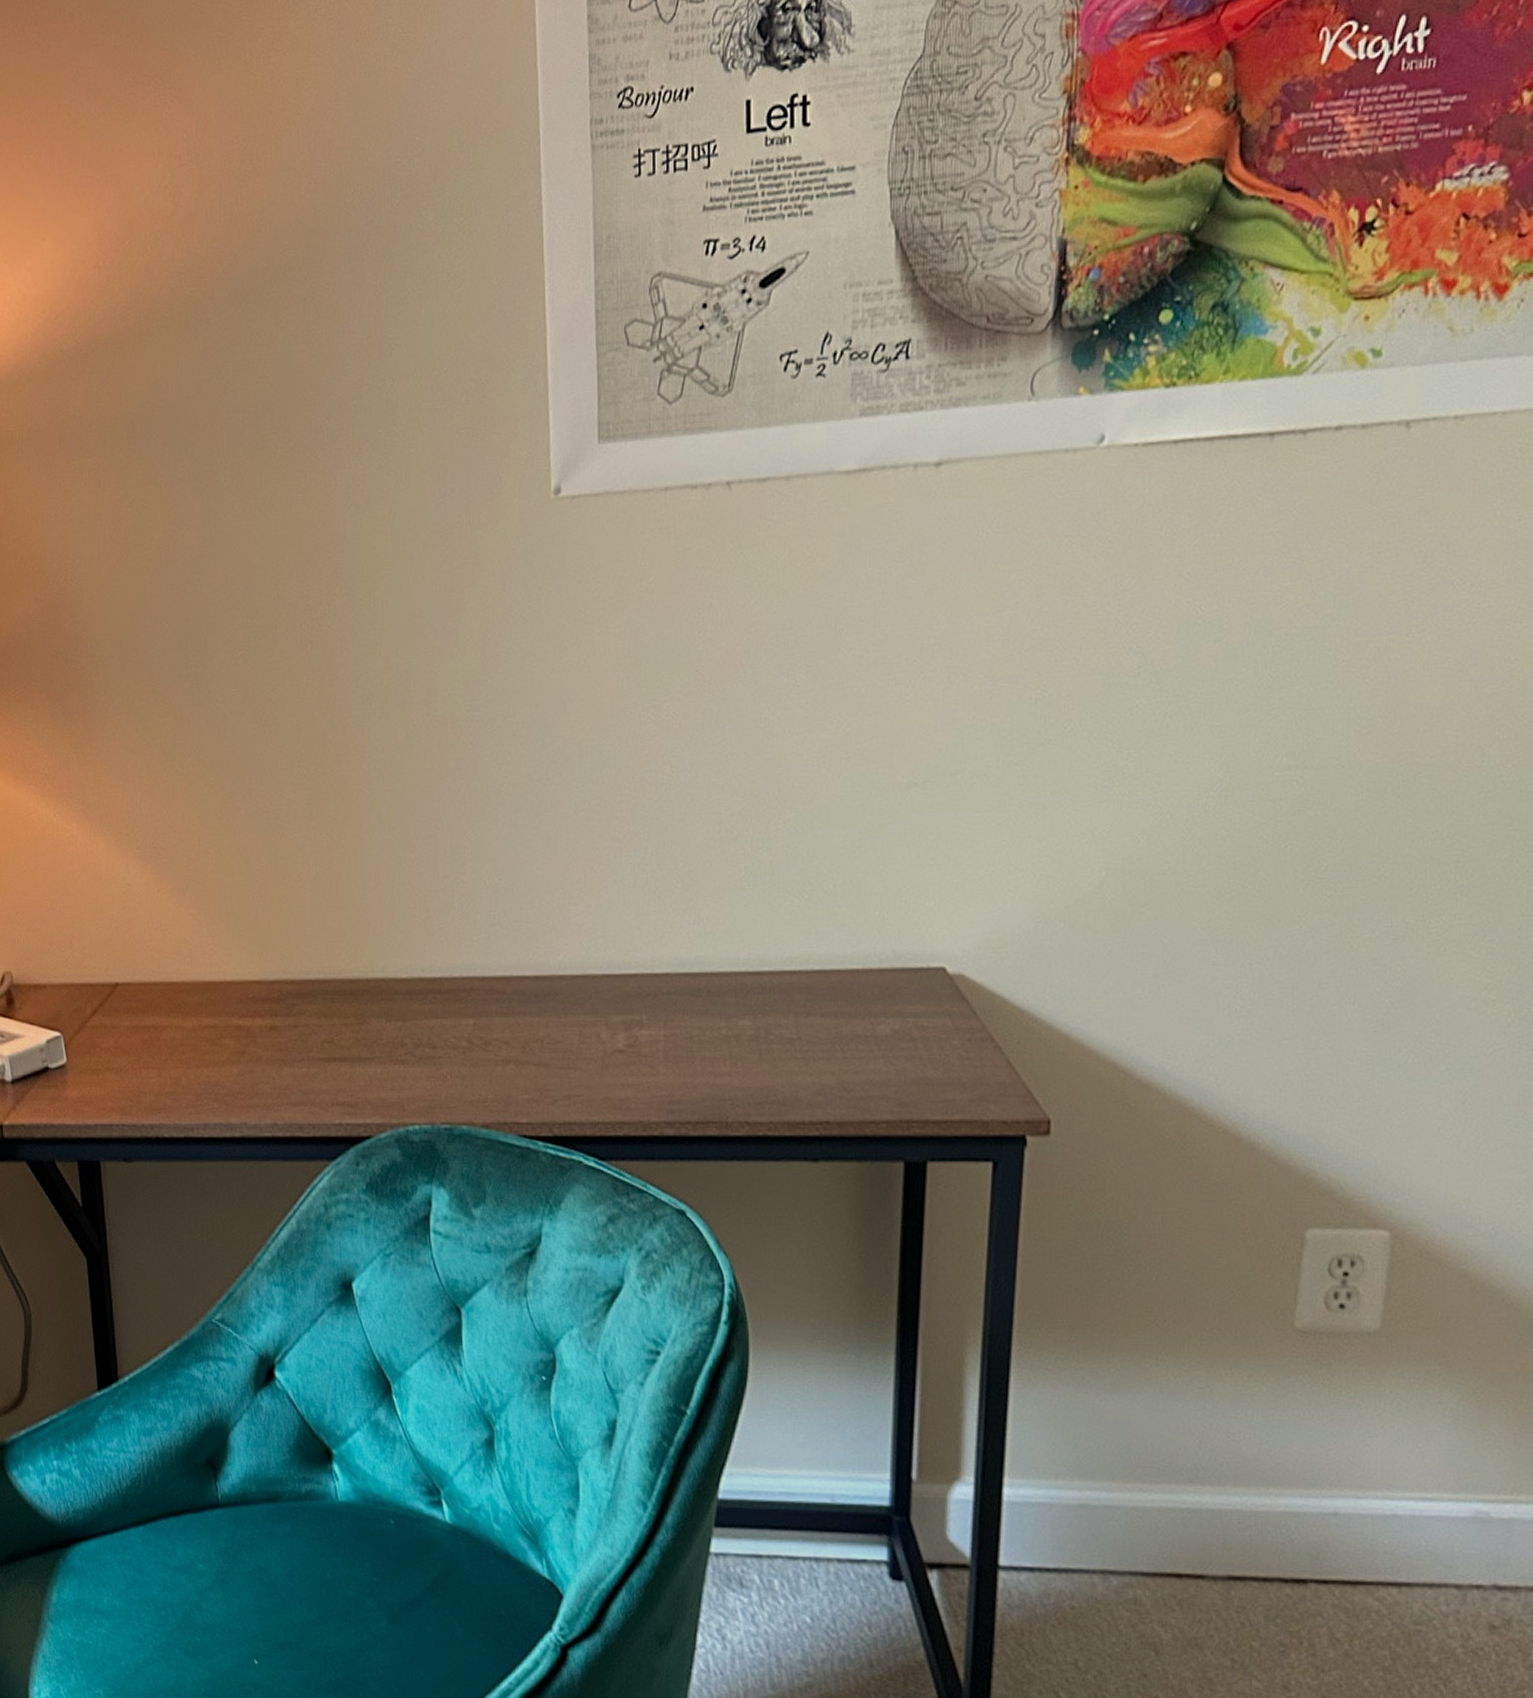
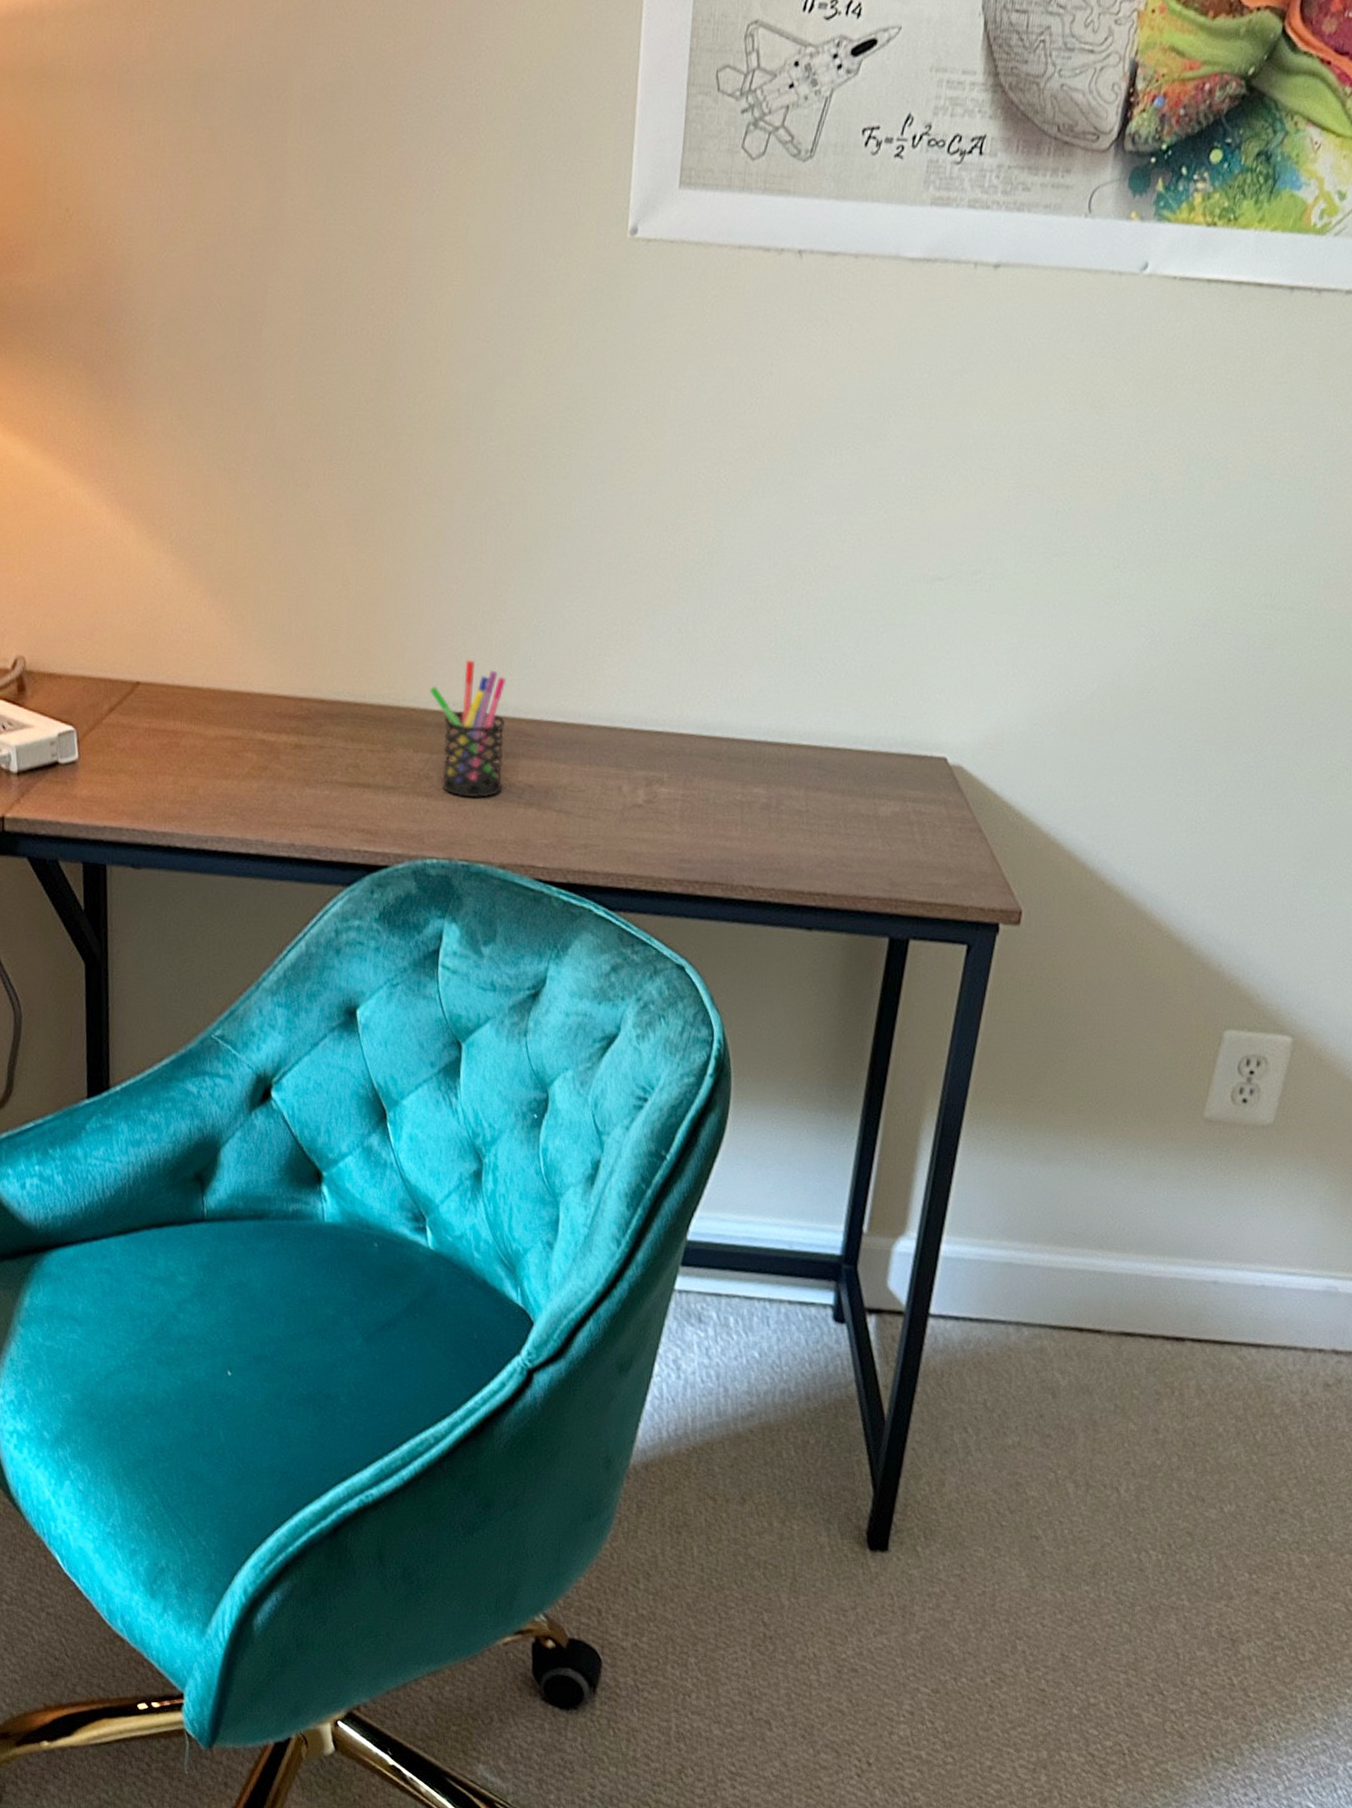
pen holder: none [397,926,478,1061] -> present [430,660,506,799]

